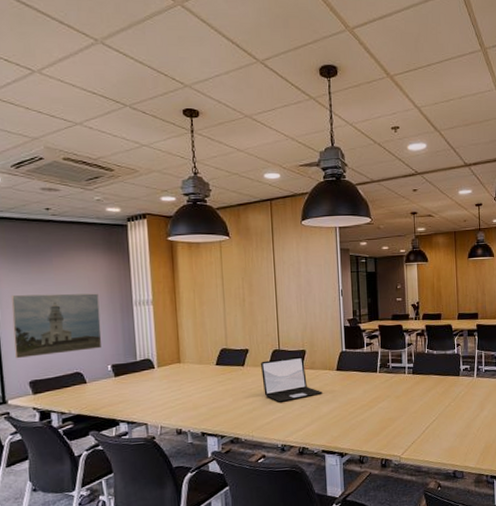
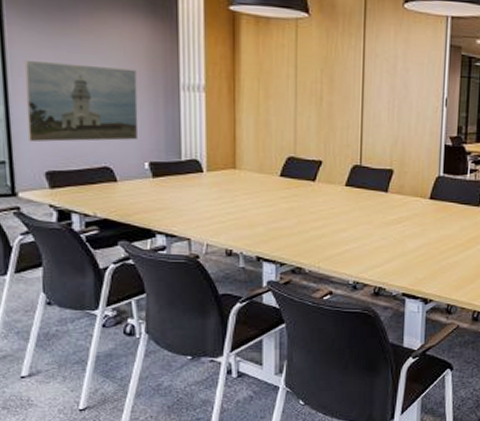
laptop: present [261,356,323,402] -> none [336,176,410,230]

